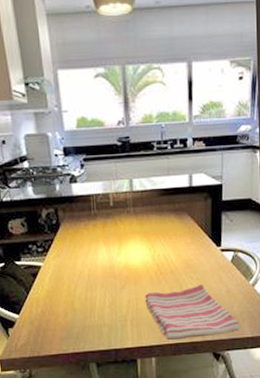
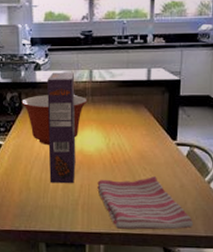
mixing bowl: none [59,207,130,262] -> present [21,95,88,145]
cereal box: none [85,183,122,302] -> present [47,72,76,184]

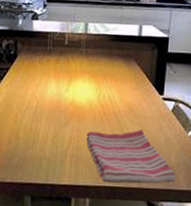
mixing bowl: present [21,95,88,145] -> none [17,44,82,94]
cereal box: present [47,72,76,184] -> none [39,23,71,135]

